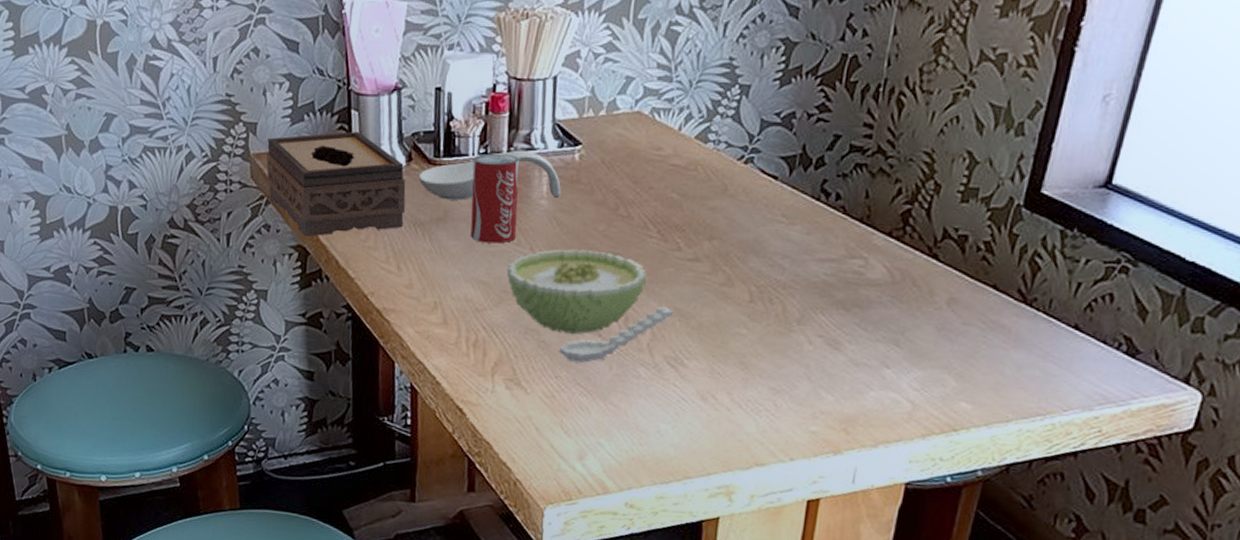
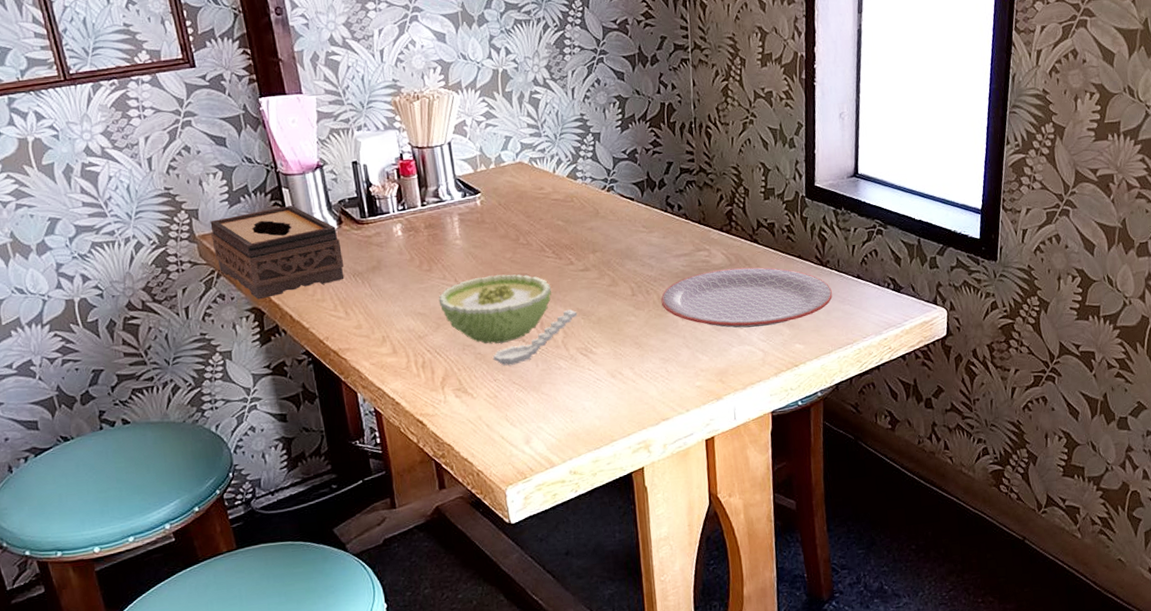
spoon rest: present [418,150,561,201] -> none [350,203,471,251]
beverage can: present [470,153,520,244] -> none [394,207,442,282]
plate: none [785,286,1032,372] -> present [661,267,833,328]

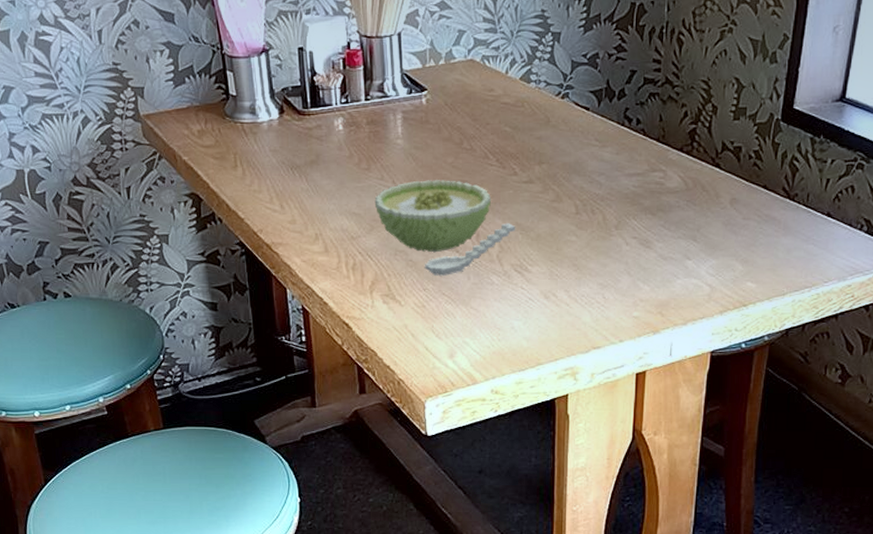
tissue box: present [210,205,345,300] -> none [155,89,283,185]
plate: present [661,267,833,328] -> none [606,193,796,260]

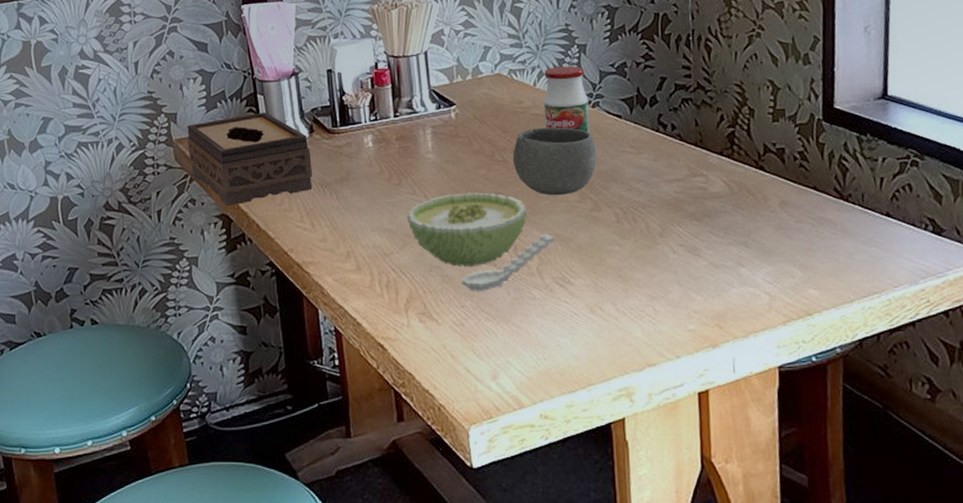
tissue box: none [155,89,283,185] -> present [187,111,313,206]
bowl: none [481,117,562,185] -> present [513,127,597,195]
jar: none [514,54,559,125] -> present [543,66,591,134]

